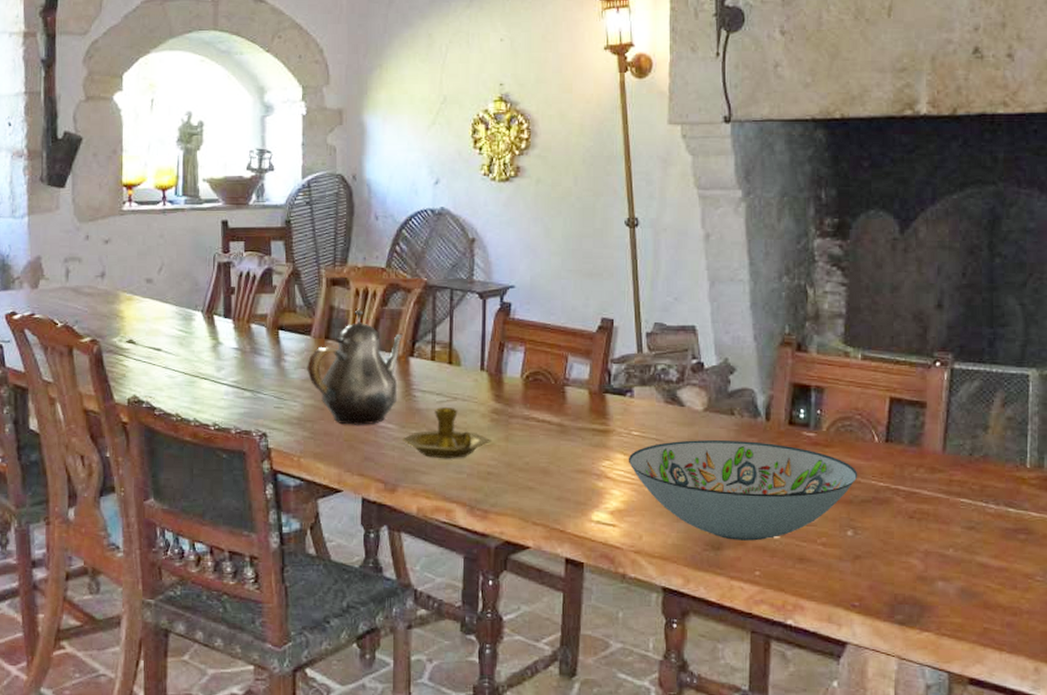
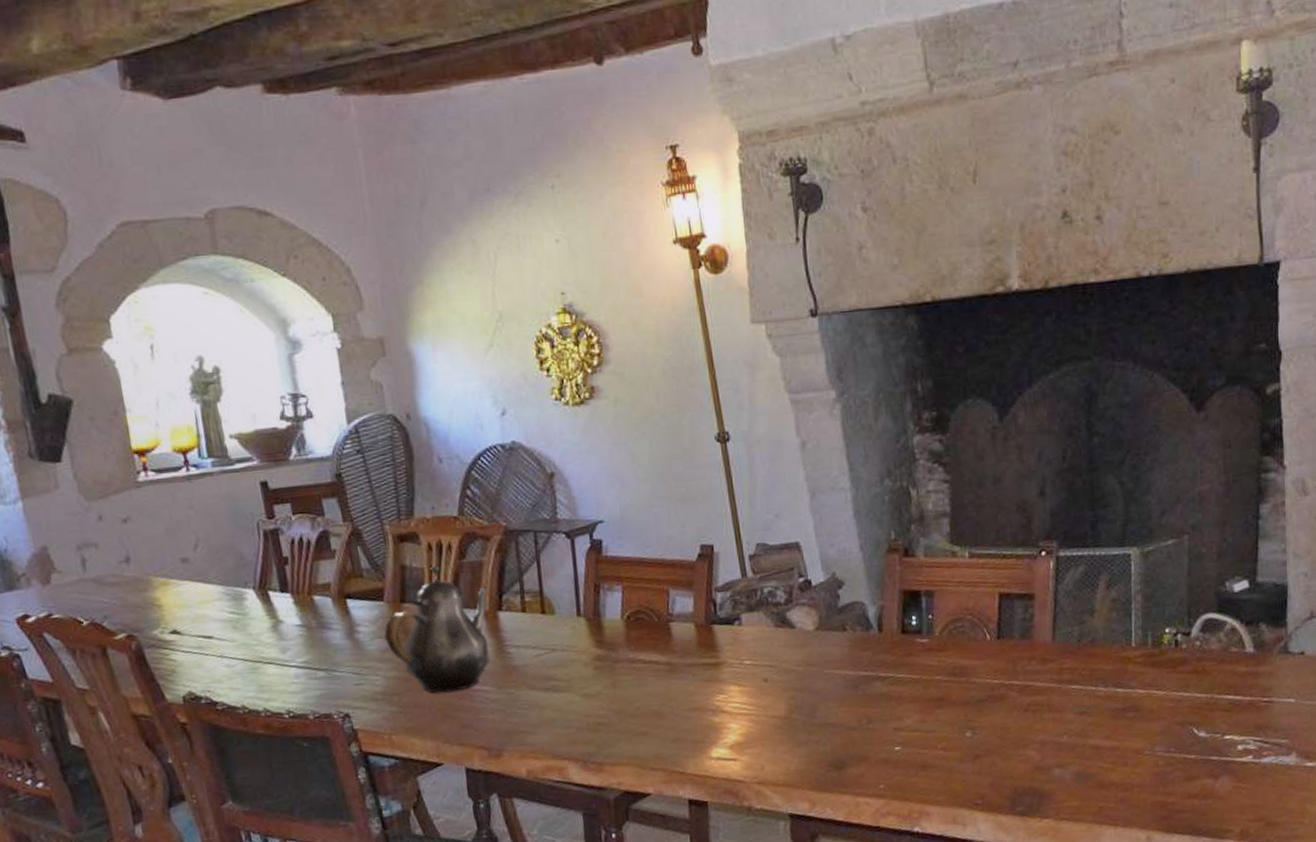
candlestick: present [403,407,491,459] -> none [502,660,598,716]
decorative bowl: present [628,440,858,541] -> none [742,655,973,758]

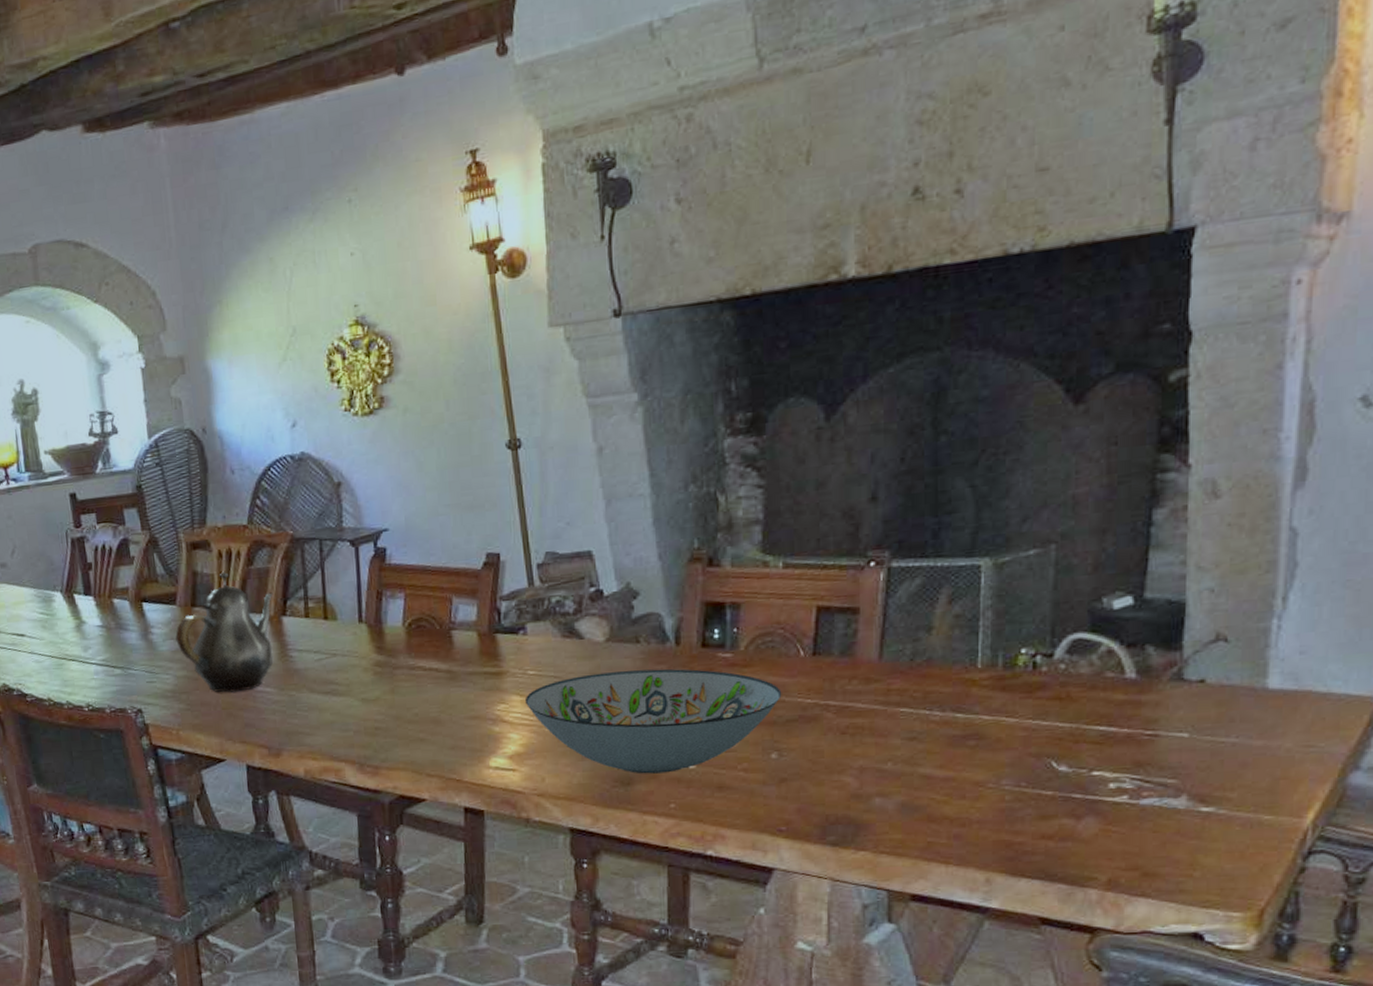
decorative bowl: none [742,655,973,758] -> present [524,668,782,774]

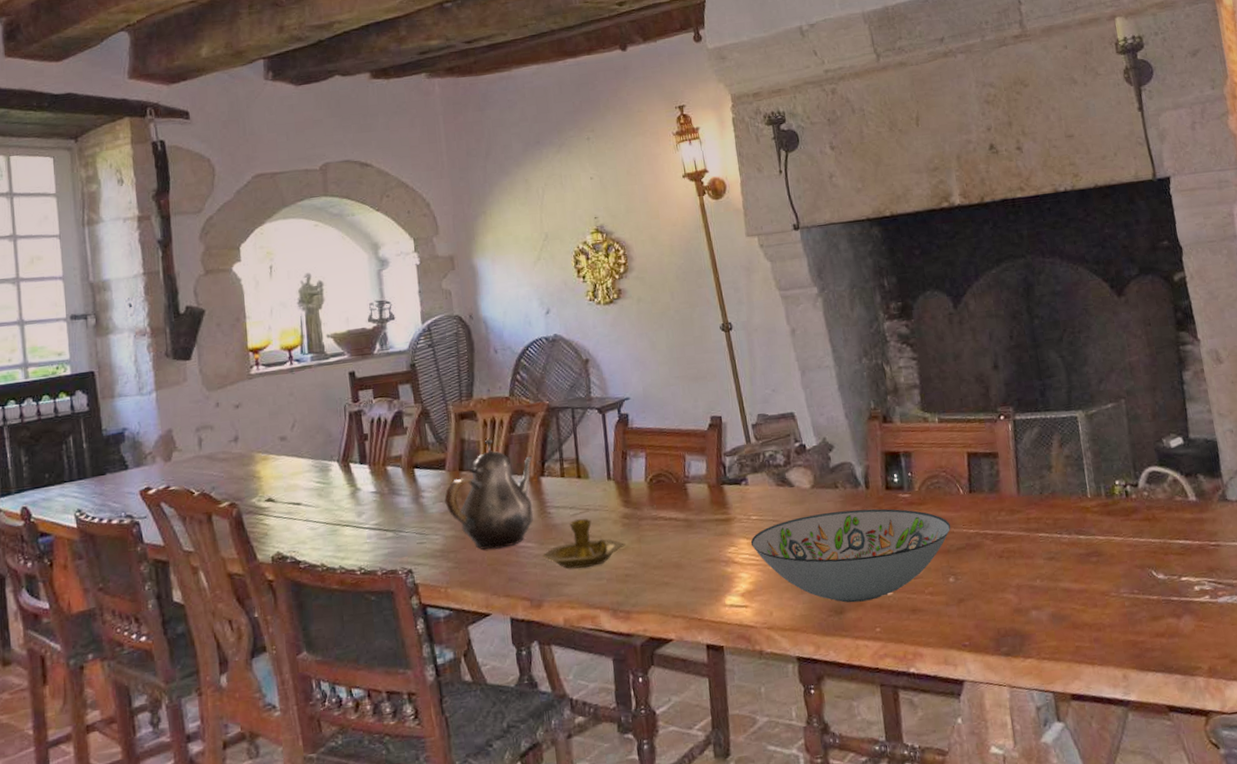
candlestick: none [283,664,377,718] -> present [543,518,626,570]

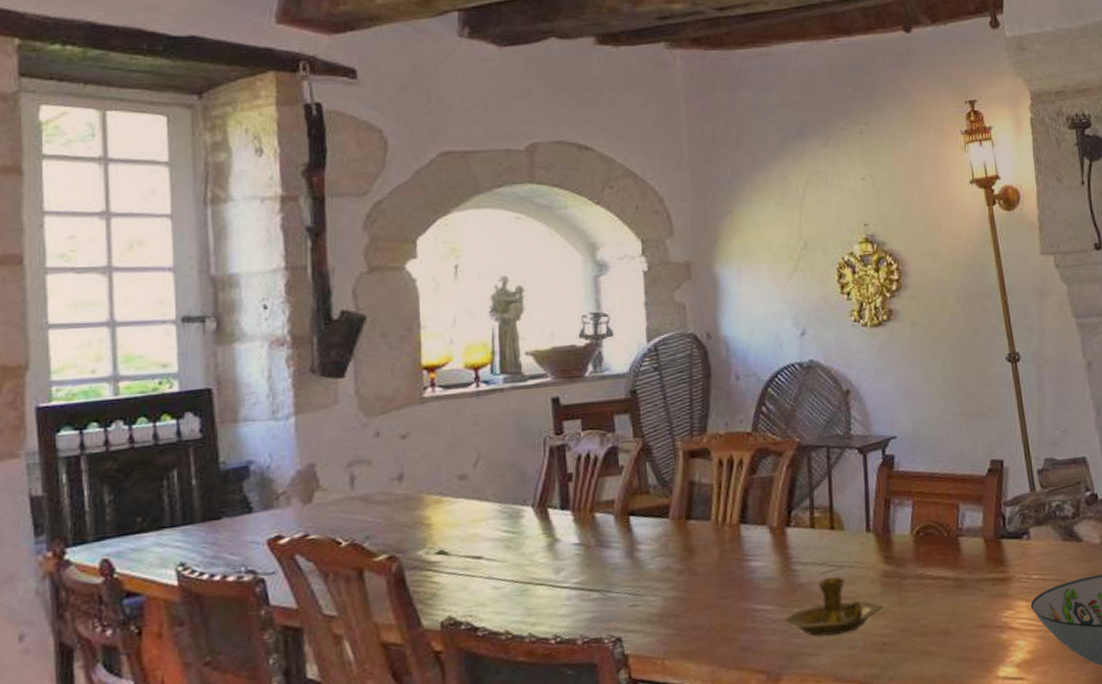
teapot: present [444,438,533,550] -> none [666,480,777,614]

